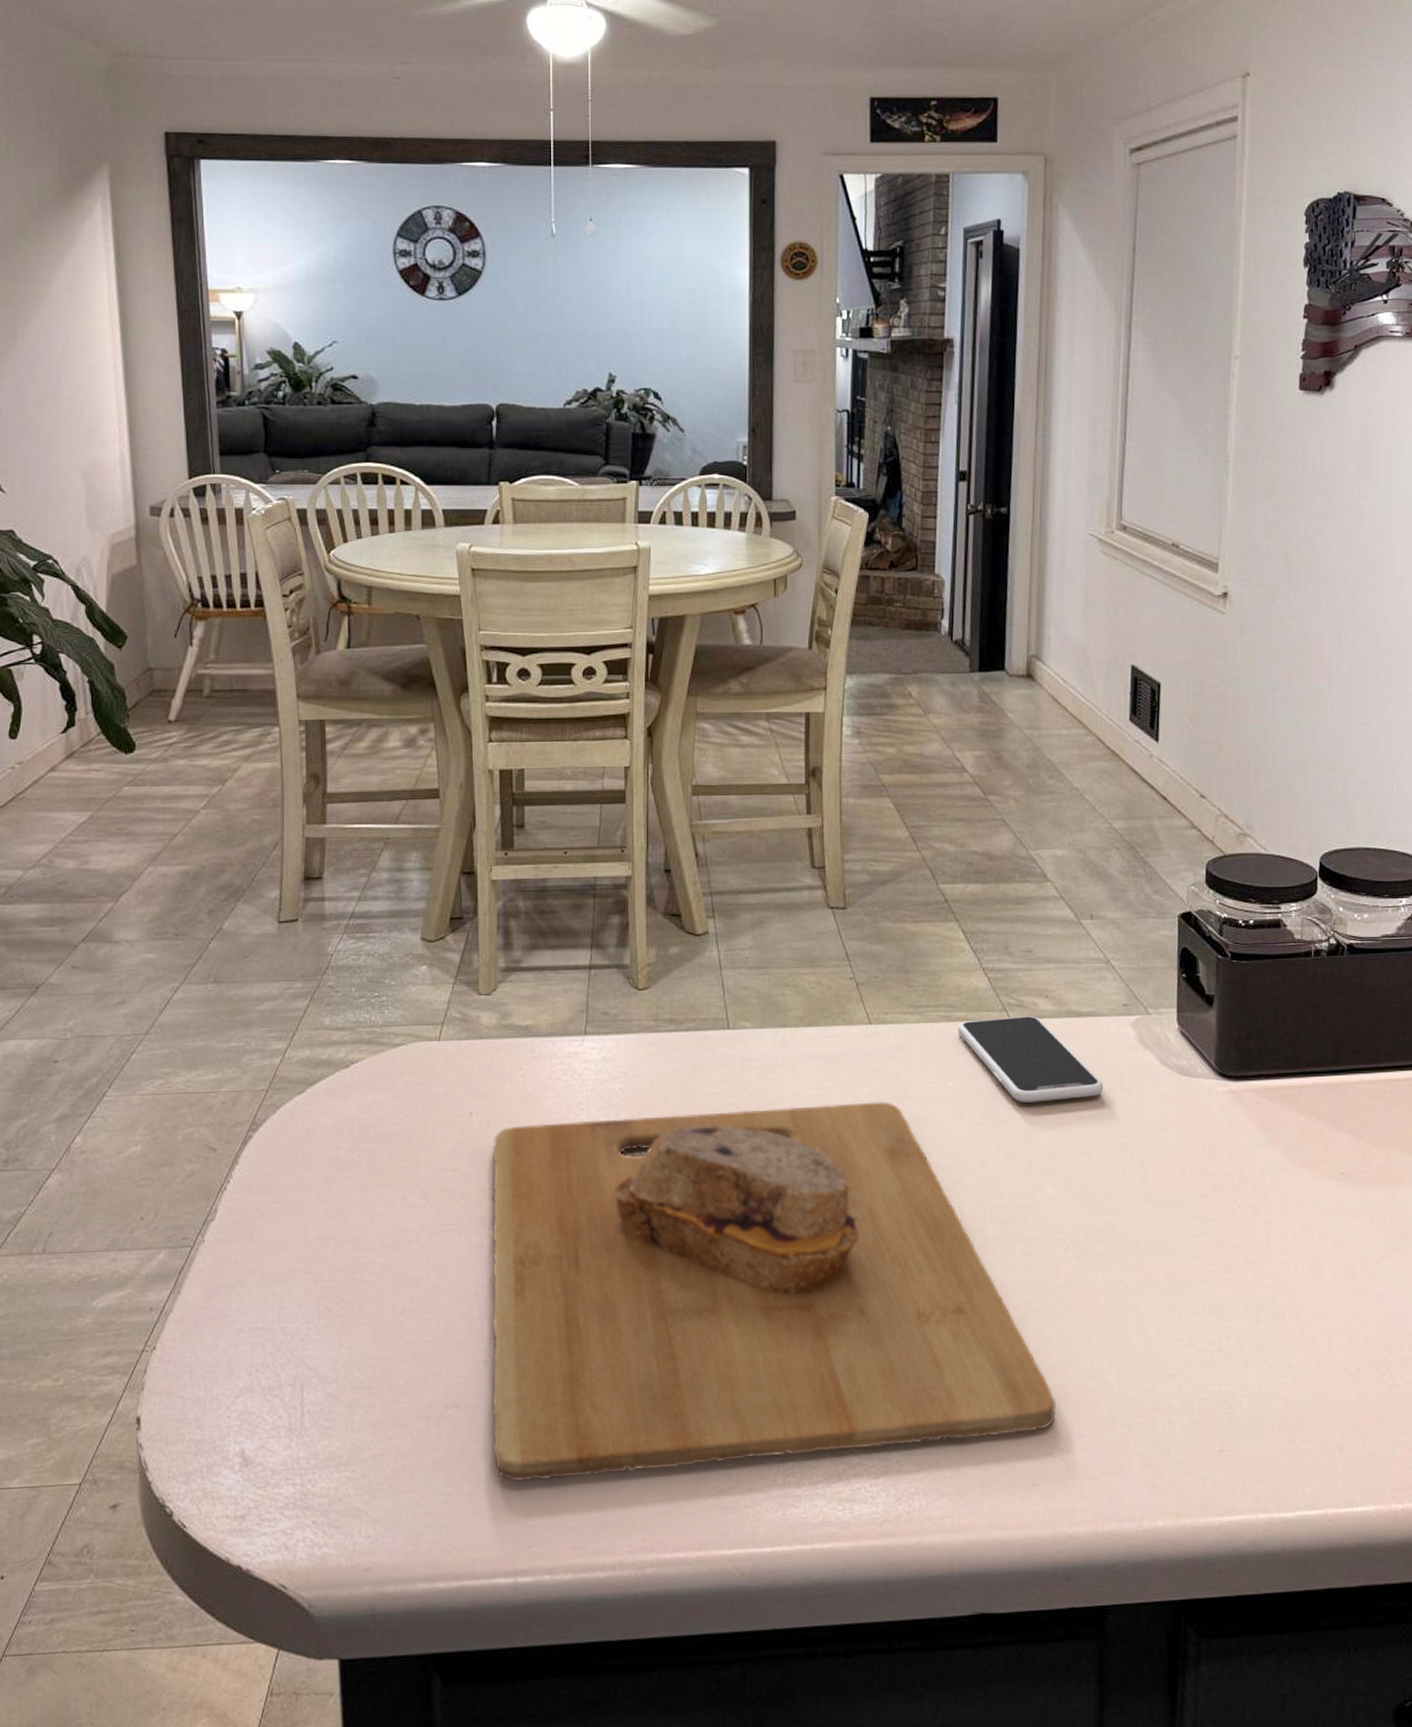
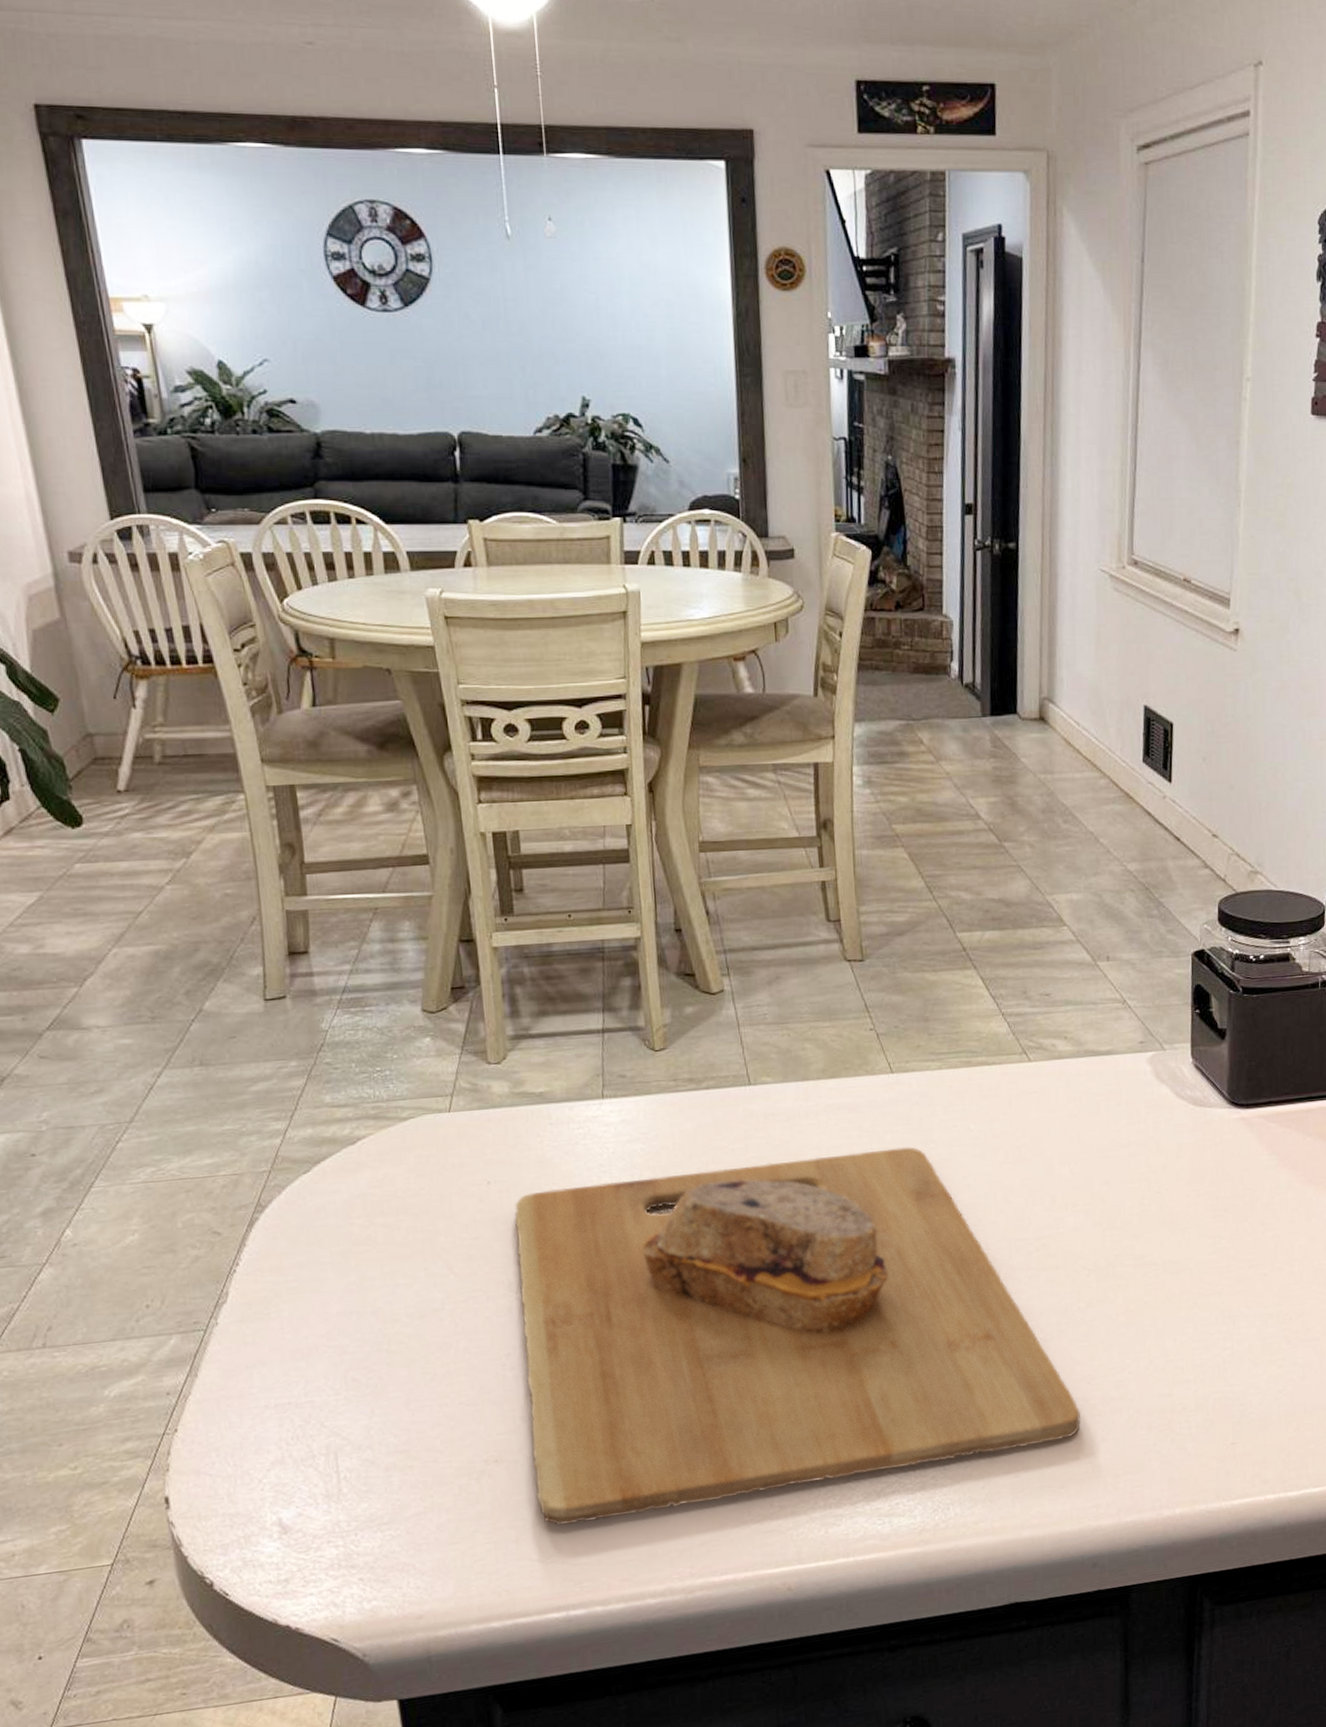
smartphone: present [957,1016,1104,1103] -> none [979,1057,1122,1140]

